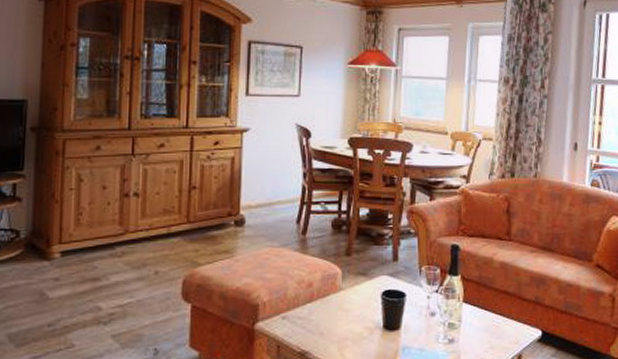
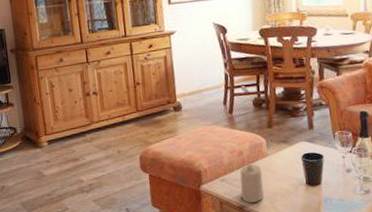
candle: none [304,297,333,348] -> present [239,162,264,203]

